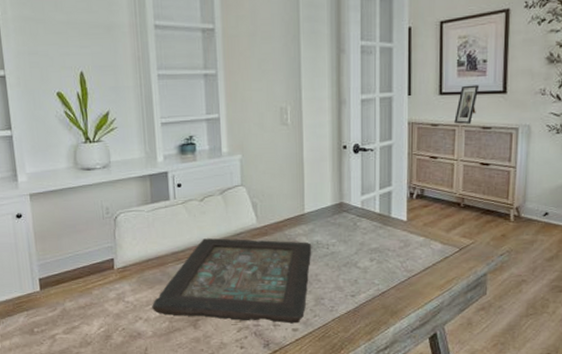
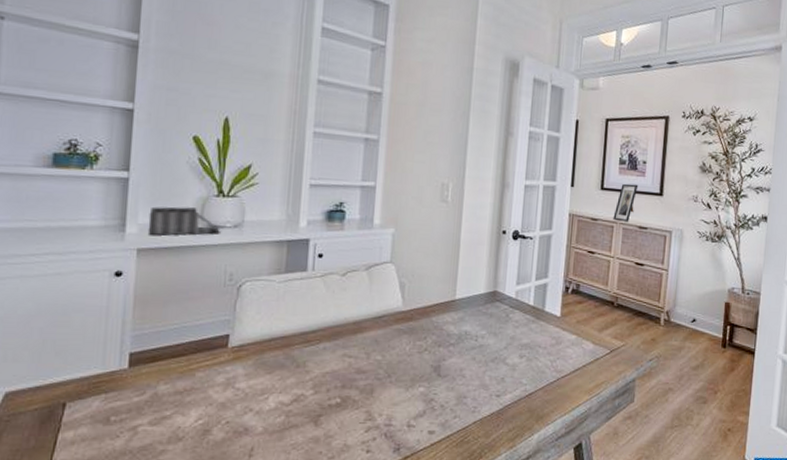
desk organizer: none [33,155,93,183] -> present [148,206,220,236]
decorative tray: present [152,238,312,324] -> none [267,319,460,425]

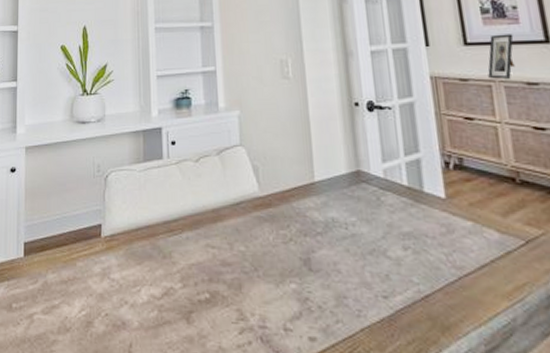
desk organizer: present [148,206,220,236] -> none [32,107,87,135]

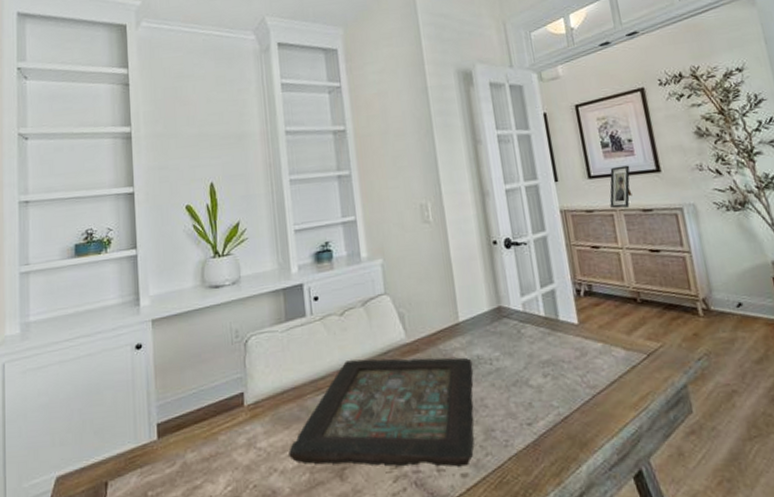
decorative tray: none [139,207,327,330] -> present [289,357,474,467]

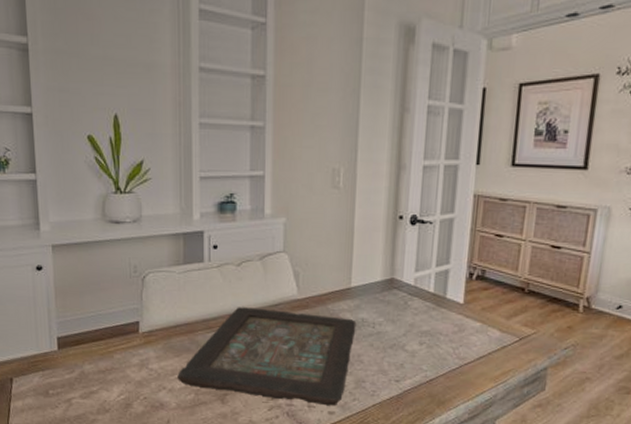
picture frame: present [609,165,632,208] -> none [526,157,558,201]

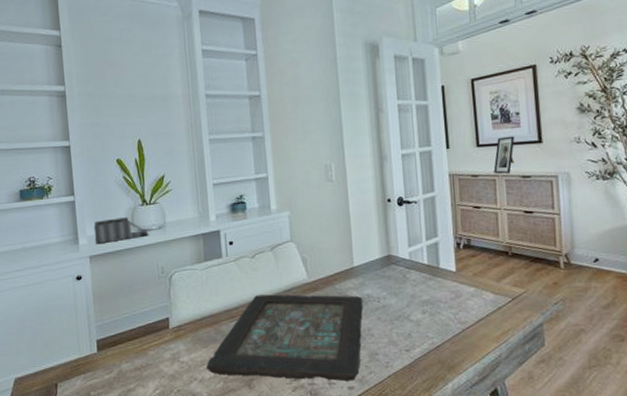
desk organizer: none [58,205,121,233] -> present [93,217,149,245]
picture frame: none [526,157,558,201] -> present [493,136,515,174]

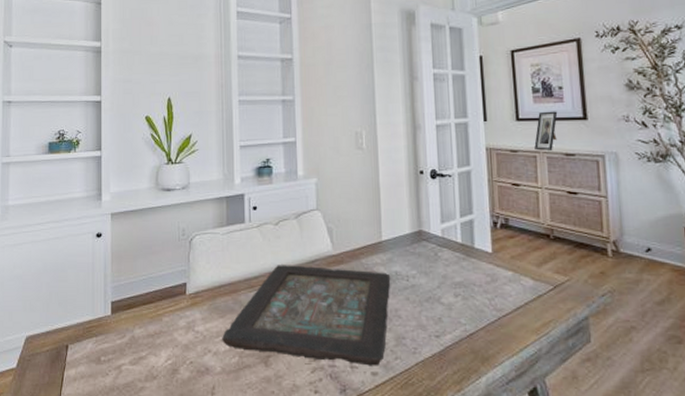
desk organizer: present [93,217,149,245] -> none [118,175,172,202]

